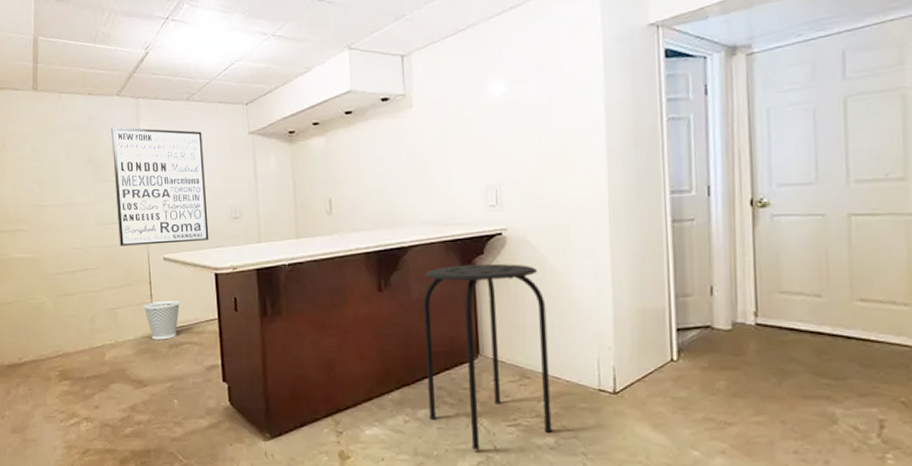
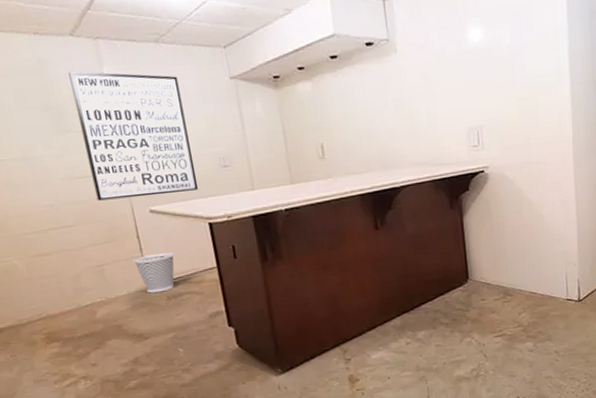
stool: present [423,263,553,451] -> none [417,198,531,361]

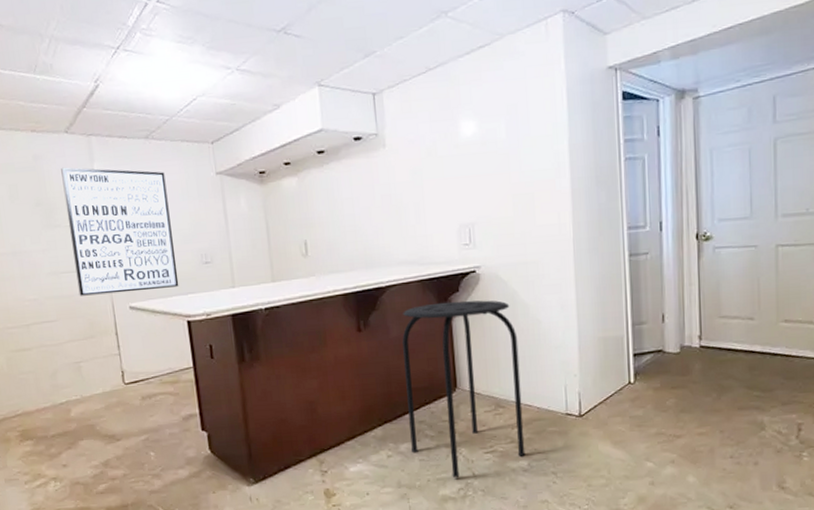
wastebasket: present [133,252,174,294] -> none [110,350,151,393]
stool: none [417,198,531,361] -> present [402,300,526,479]

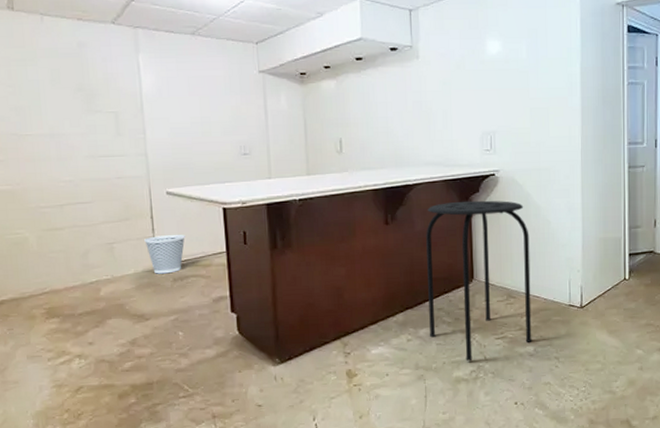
wall art: present [61,167,179,296] -> none [105,56,217,180]
wastebasket: none [110,350,151,393] -> present [144,234,185,274]

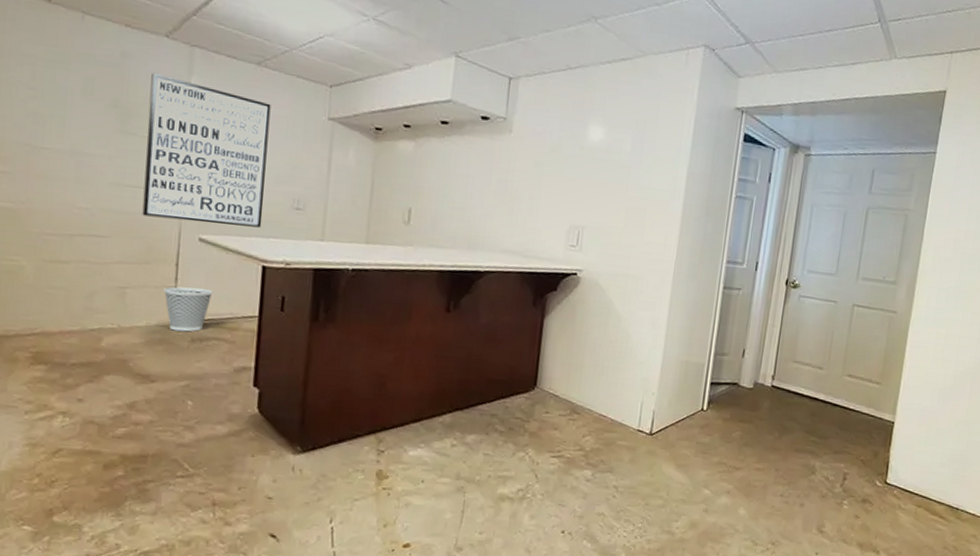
wall art: none [105,56,217,180] -> present [142,72,271,228]
stool: present [426,200,532,362] -> none [477,297,606,479]

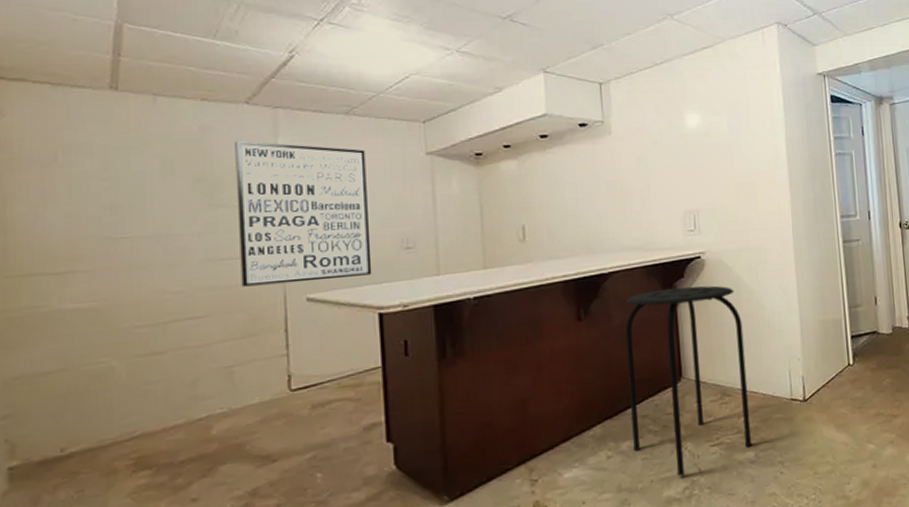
wastebasket: present [164,286,213,332] -> none [275,348,329,401]
stool: none [477,297,606,479] -> present [625,285,752,477]

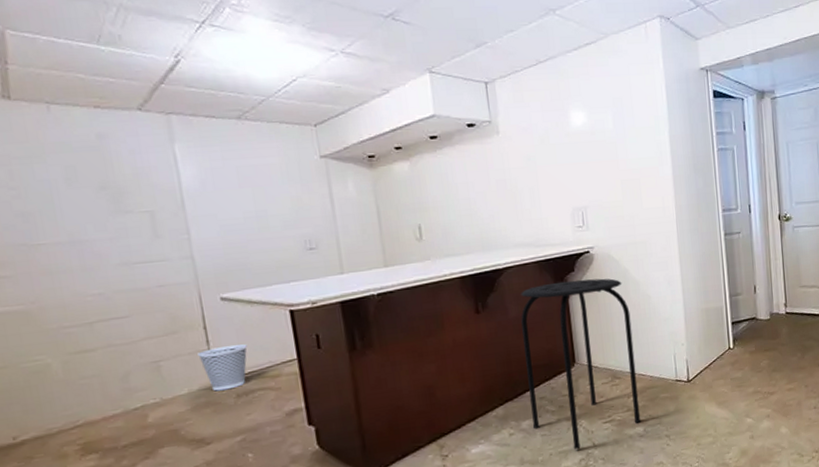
wall art: present [235,140,372,287] -> none [133,147,280,289]
wastebasket: none [275,348,329,401] -> present [198,343,248,392]

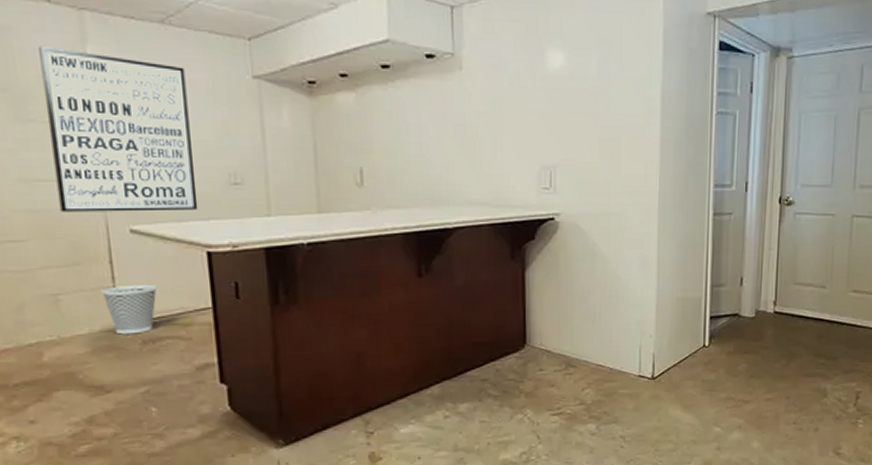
wall art: none [133,147,280,289] -> present [39,45,198,212]
stool: present [521,278,641,450] -> none [469,250,594,442]

